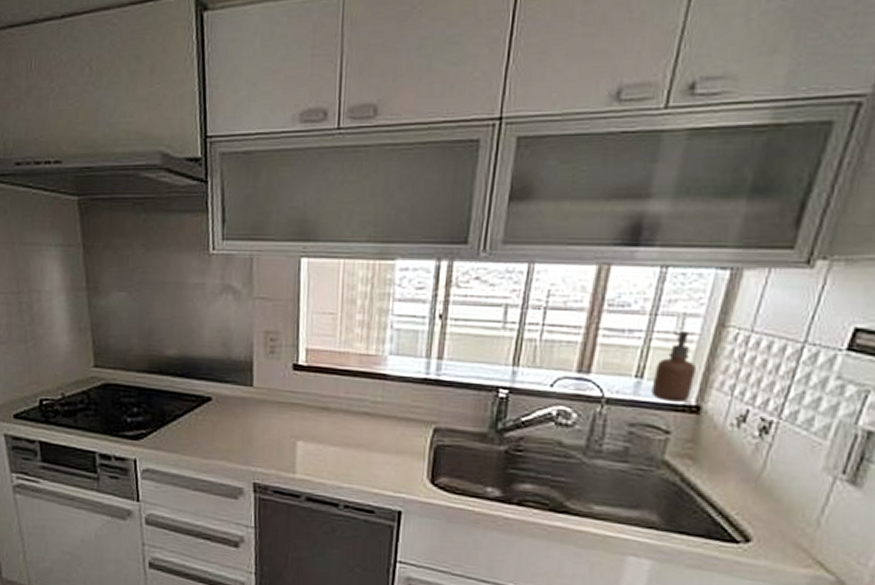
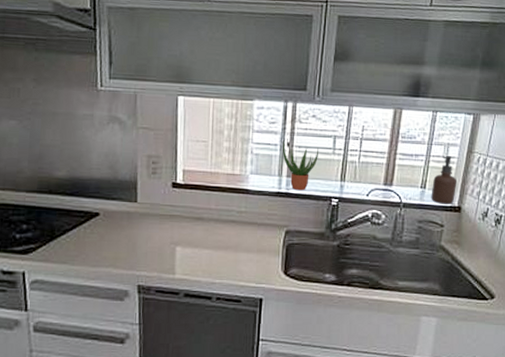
potted plant: none [432,311,484,378] -> present [282,140,319,191]

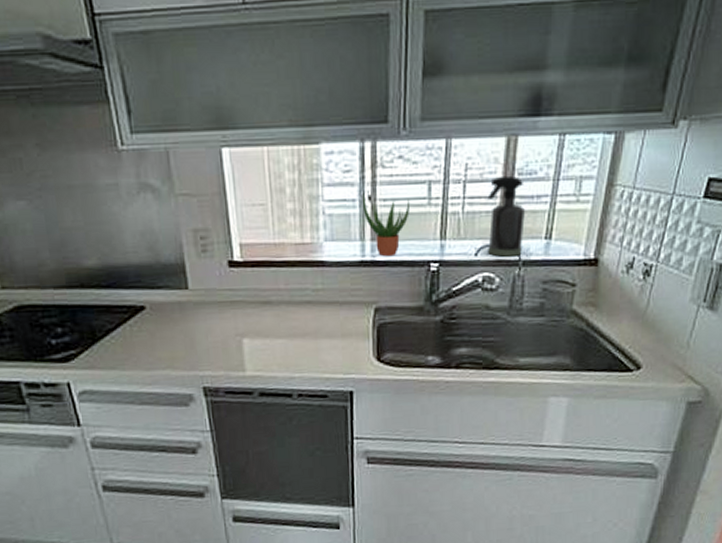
spray bottle: none [377,137,407,199] -> present [487,175,526,257]
soap dispenser: present [431,156,457,205] -> none [558,193,594,259]

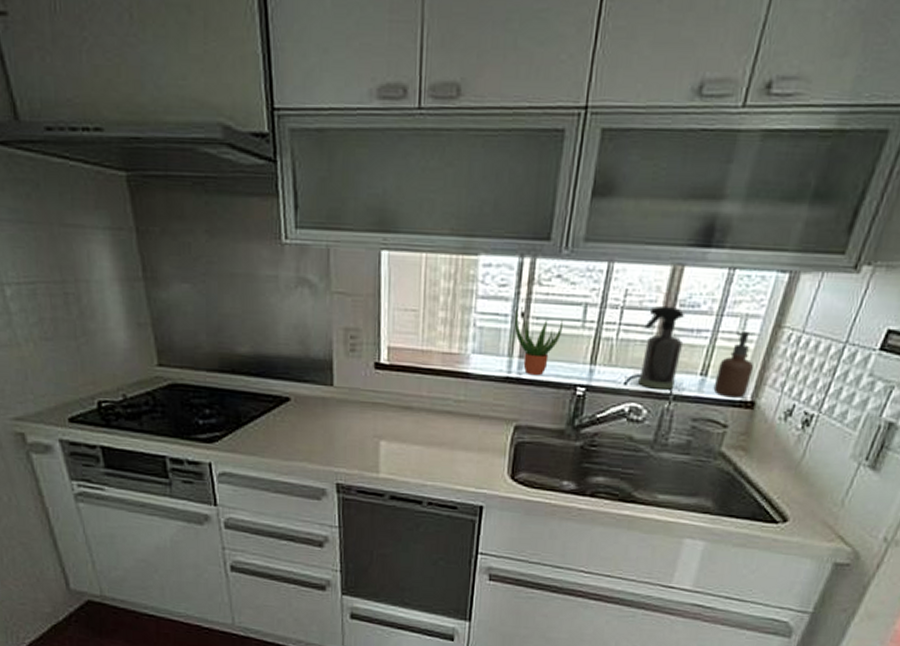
soap dispenser: none [558,193,594,259] -> present [713,332,754,400]

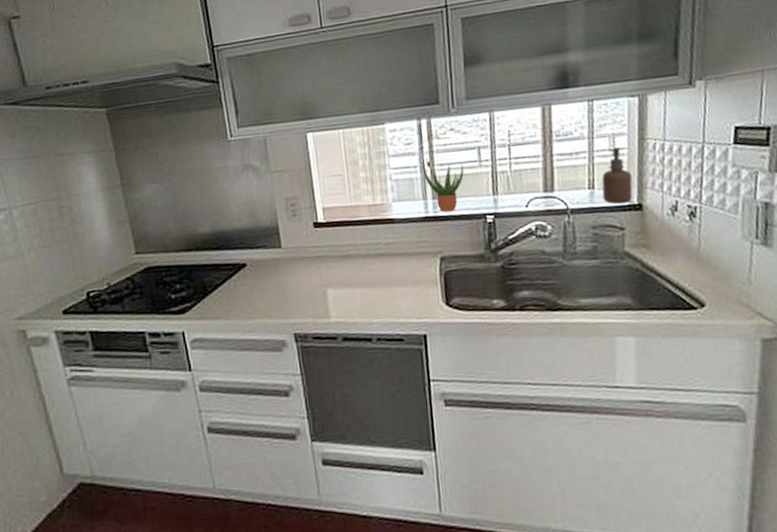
spray bottle: present [638,305,684,390] -> none [531,137,569,207]

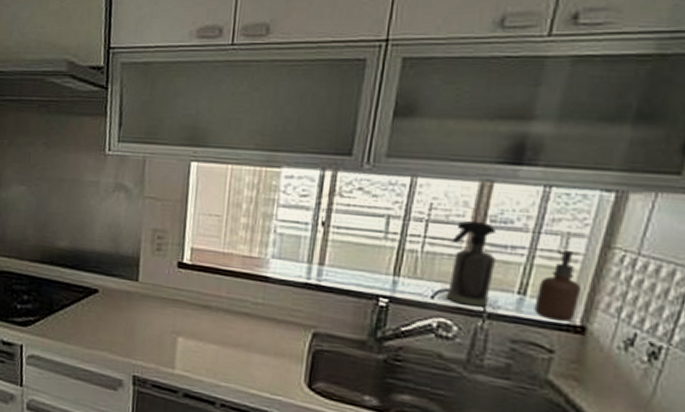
potted plant: present [422,160,464,213] -> none [314,218,365,284]
spray bottle: none [531,137,569,207] -> present [447,220,497,307]

